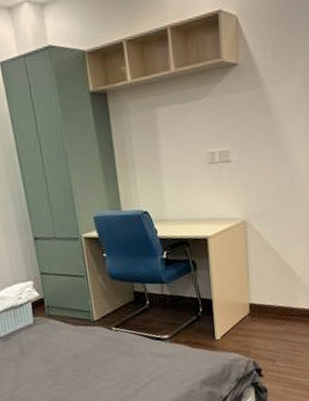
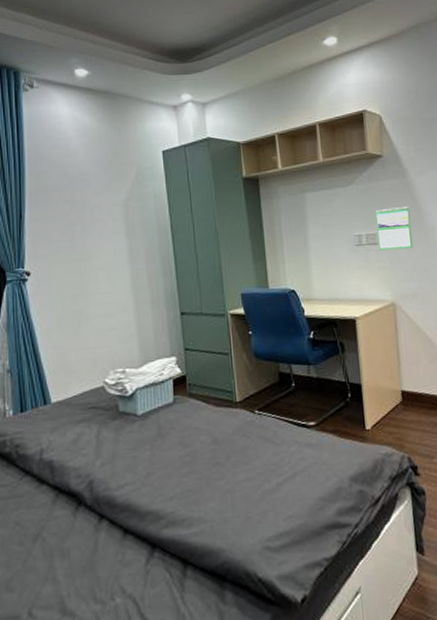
calendar: none [229,121,266,168] -> present [375,207,413,251]

